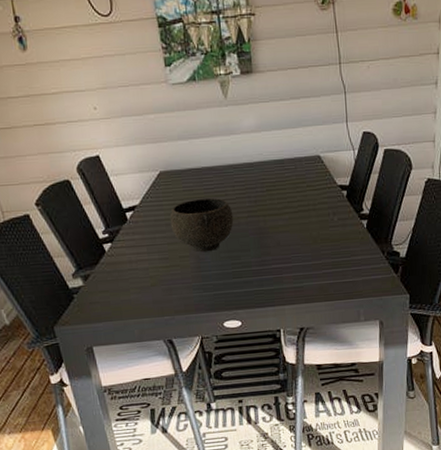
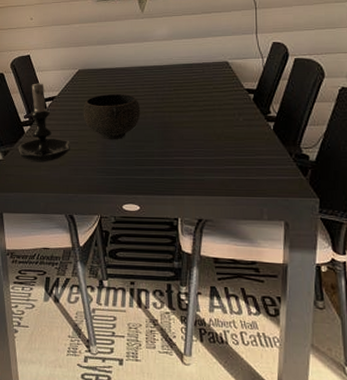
candle holder: none [98,185,162,285] -> present [17,79,71,162]

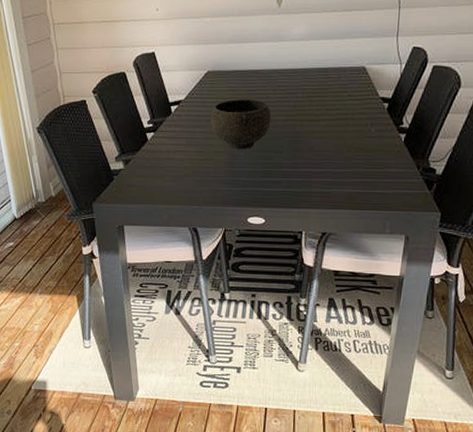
candle holder: present [17,79,71,162] -> none [139,80,197,172]

